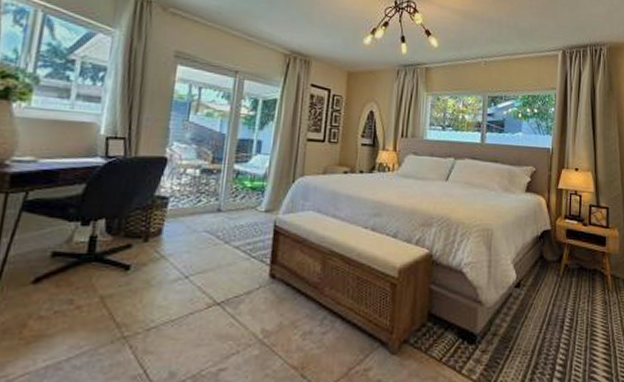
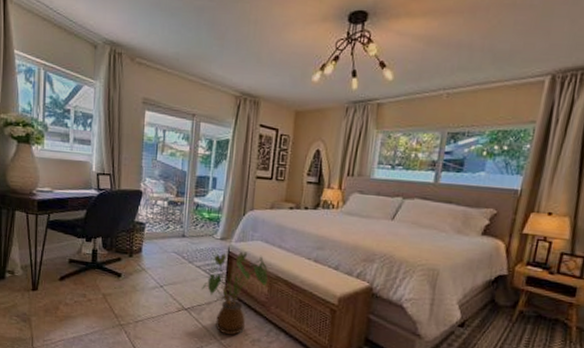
house plant: none [240,224,321,331] -> present [202,251,268,335]

